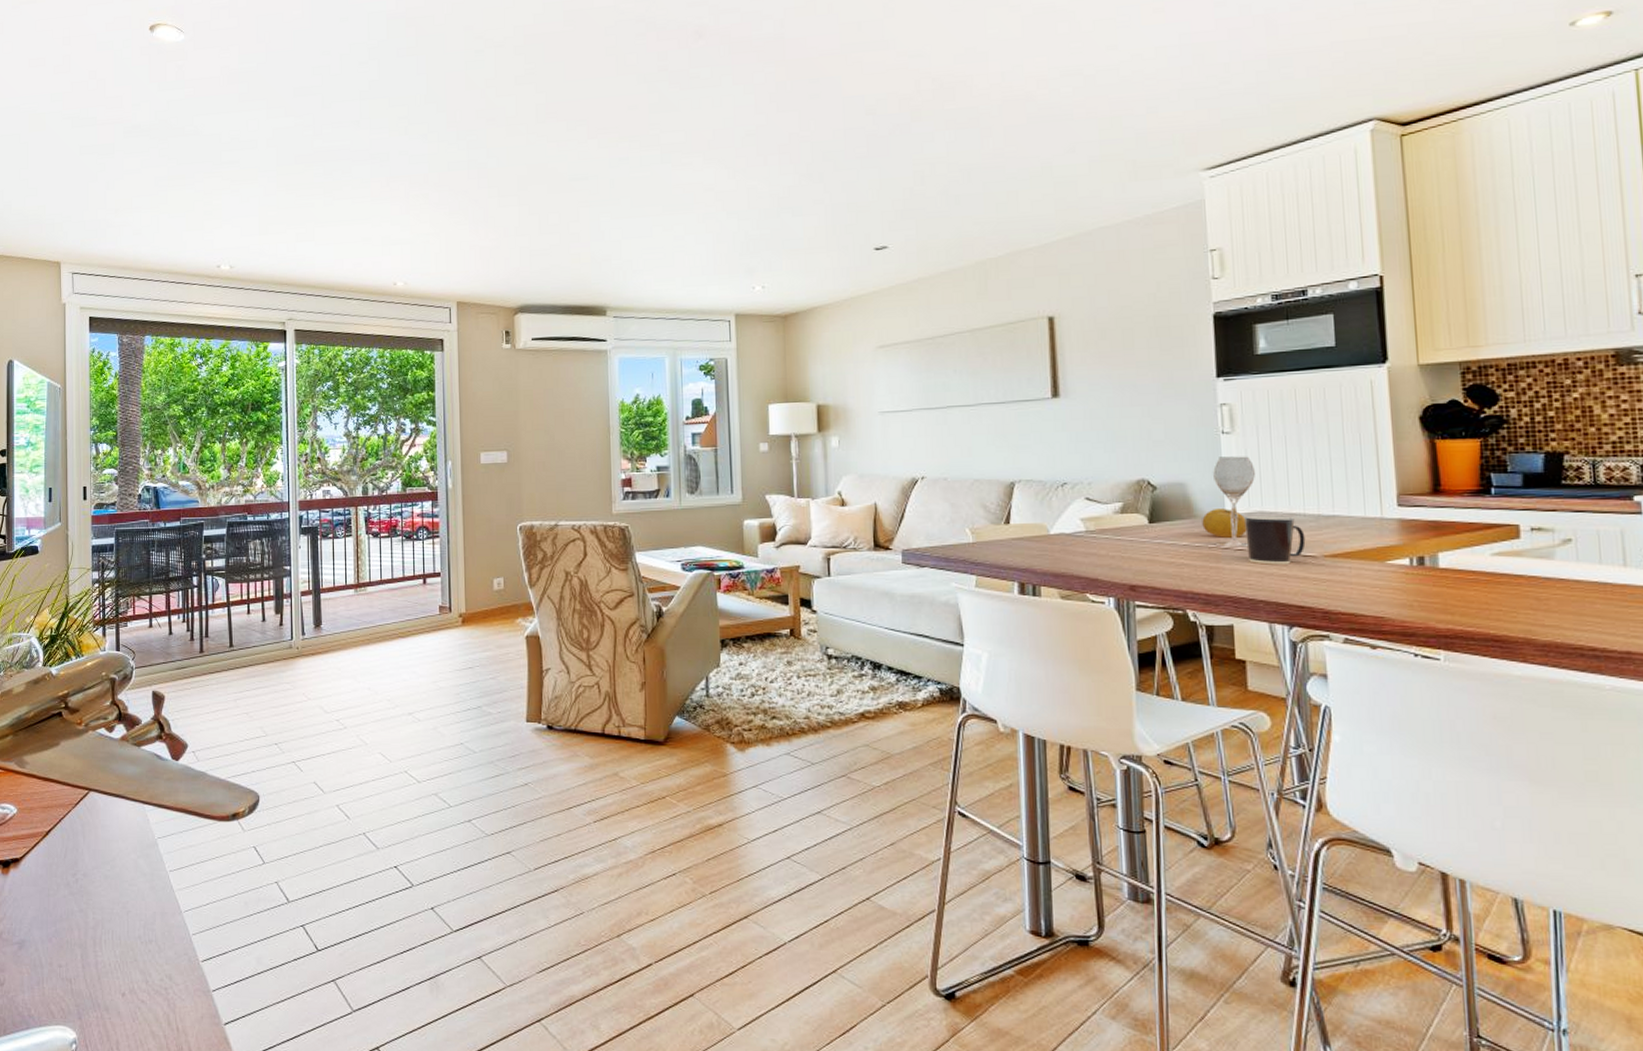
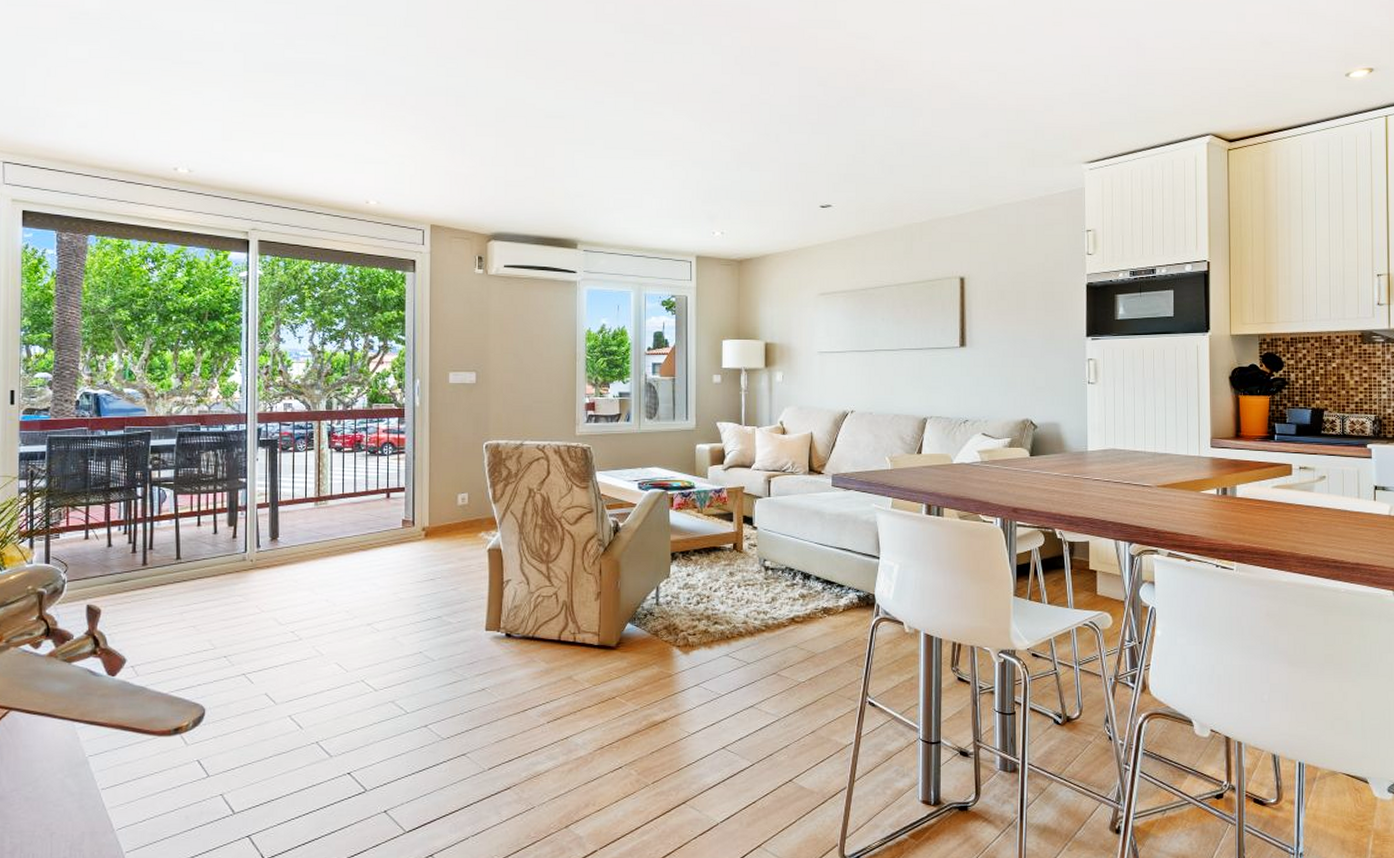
fruit: present [1202,509,1247,539] -> none [1070,446,1103,471]
wineglass: present [1212,456,1255,549] -> none [1079,403,1111,479]
mug: present [1245,515,1306,566] -> none [1101,452,1145,494]

